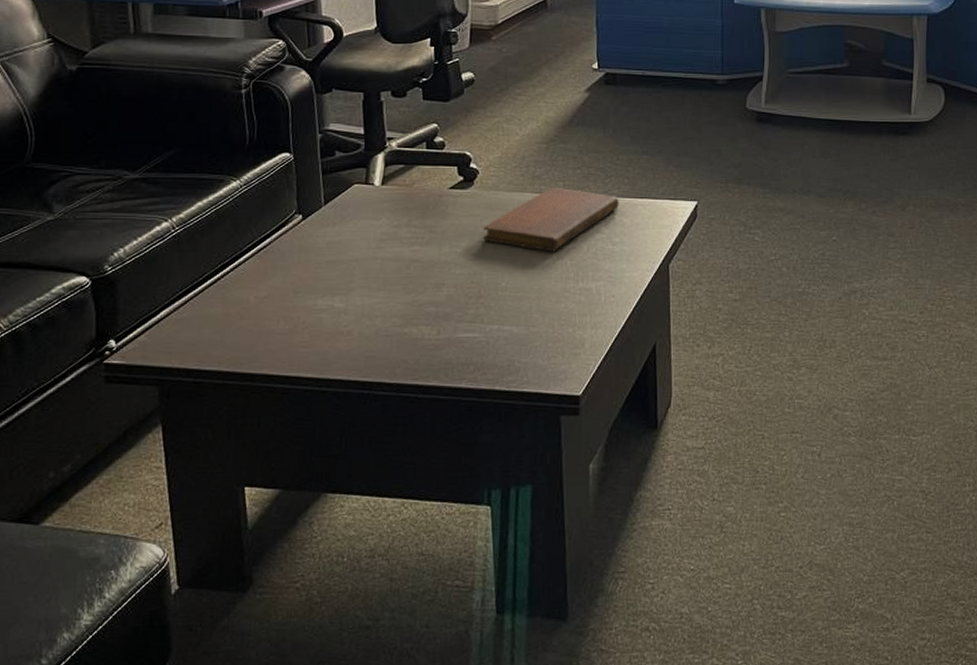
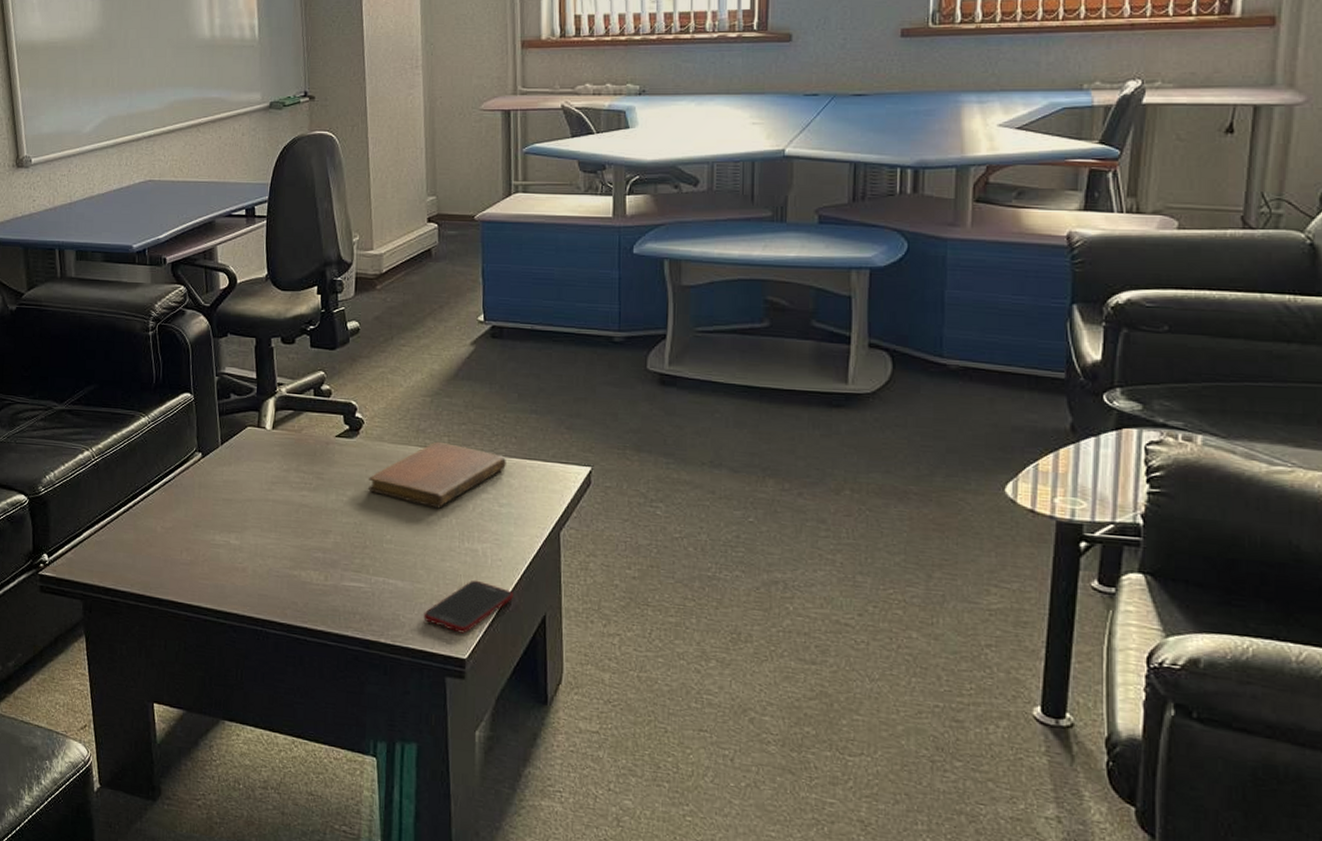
cell phone: none [539,318,625,371] -> present [423,580,513,634]

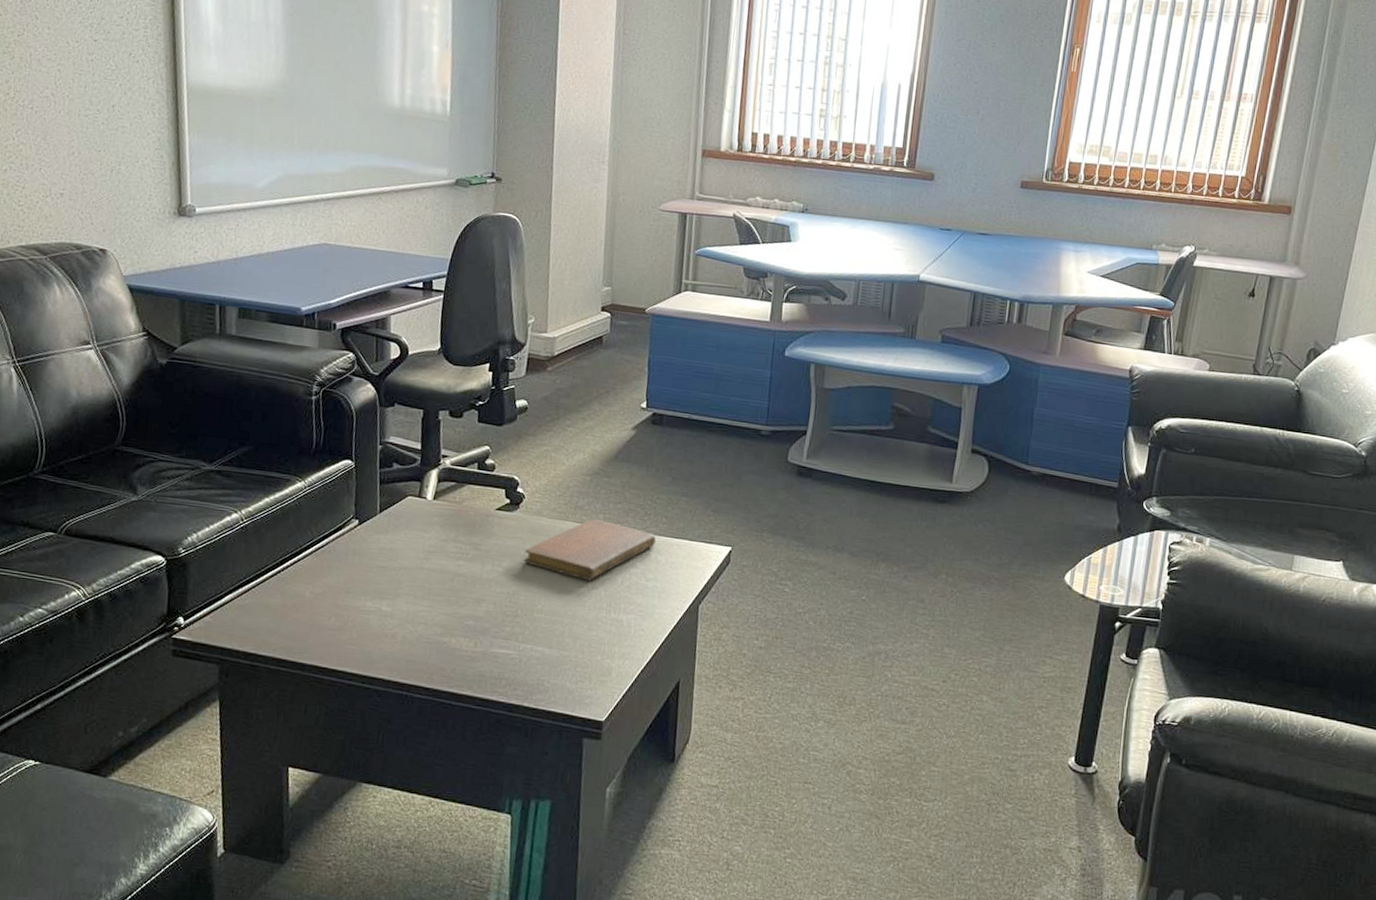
cell phone: present [423,580,513,634] -> none [567,648,652,698]

